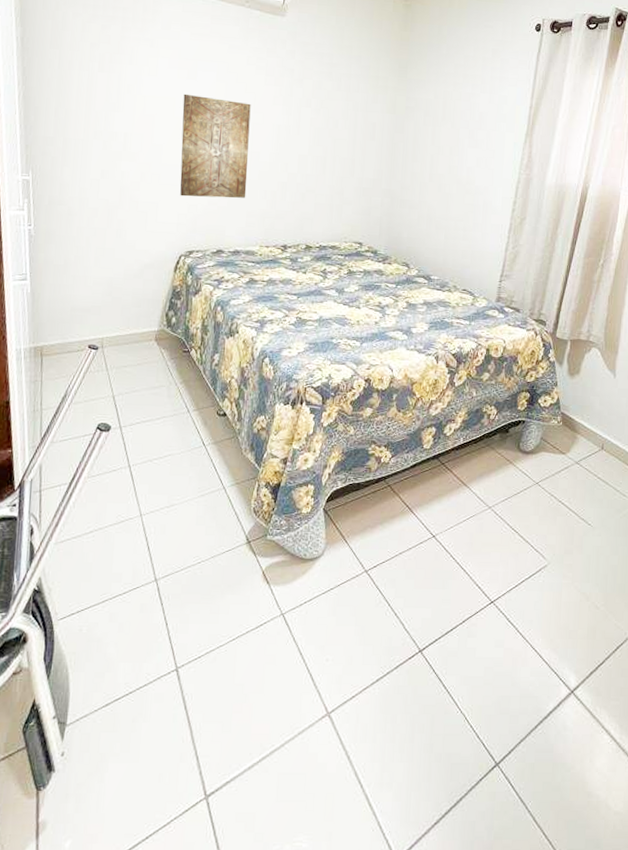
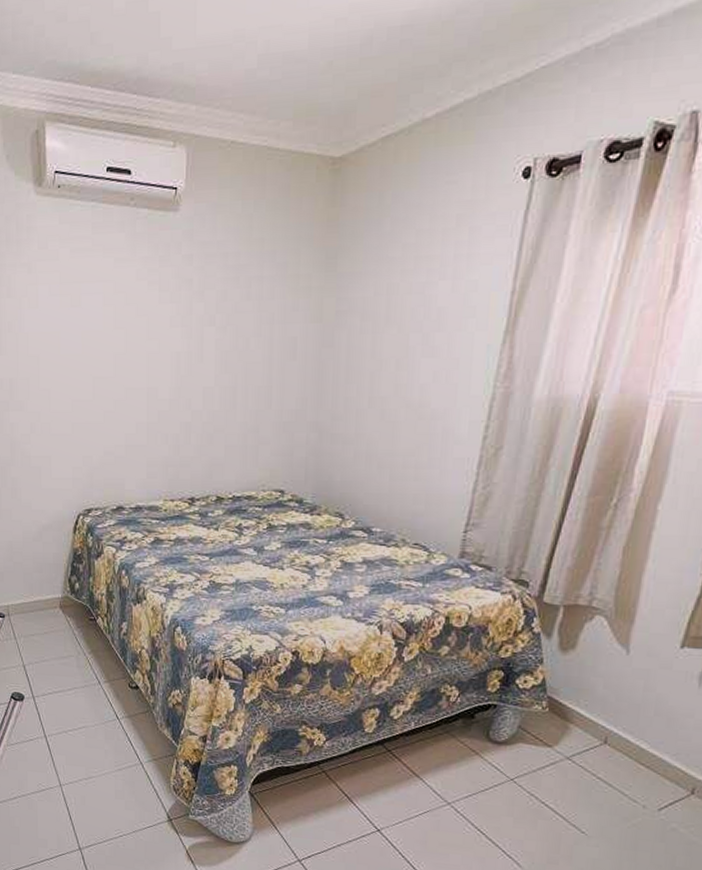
wall art: present [180,93,251,198] -> none [68,325,145,447]

